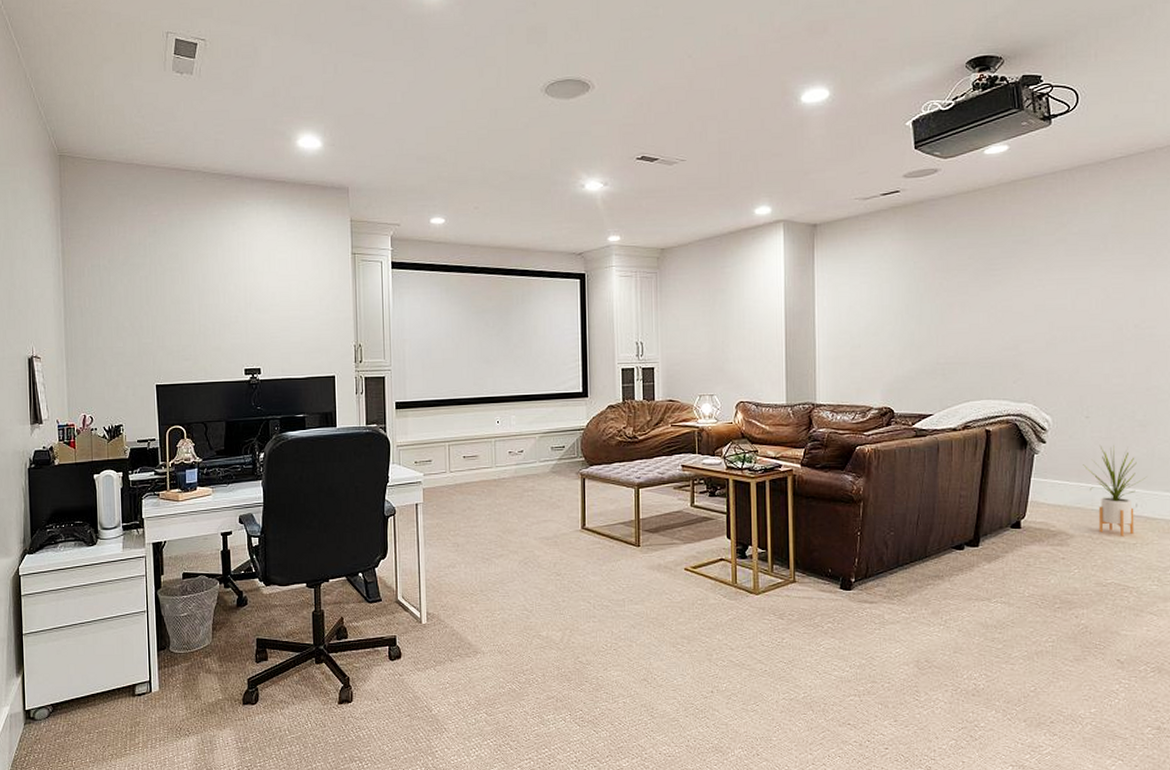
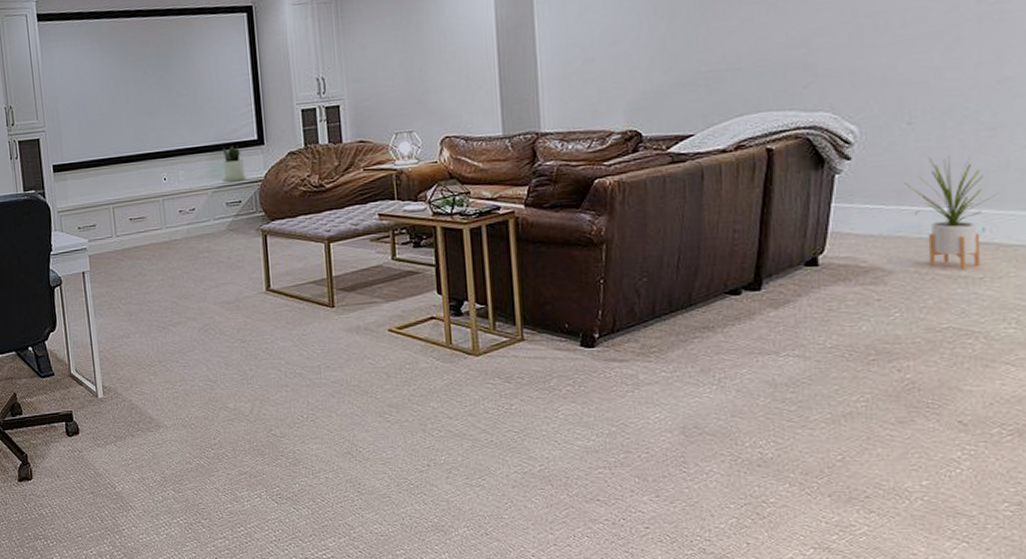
planter: none [550,396,571,429] -> present [222,146,247,182]

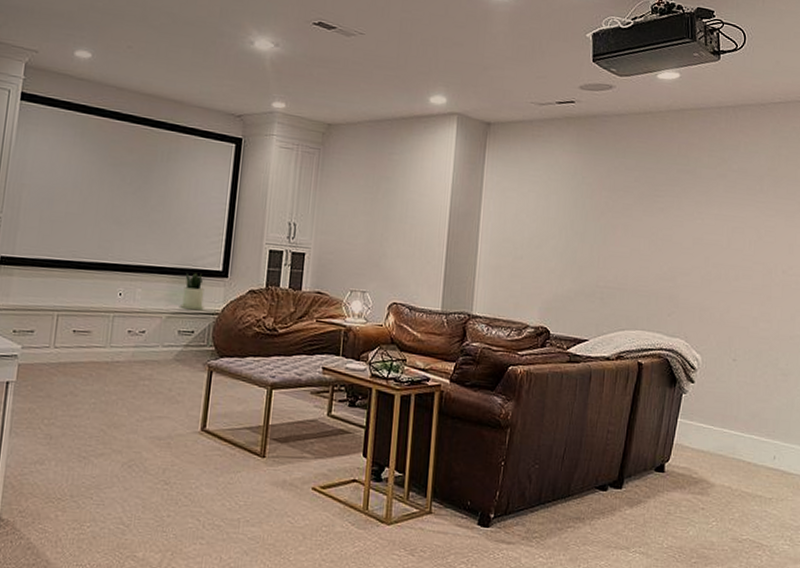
house plant: present [904,156,998,270] -> none [727,391,785,490]

